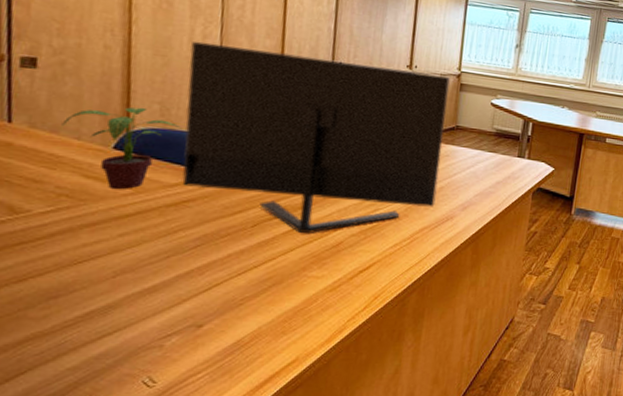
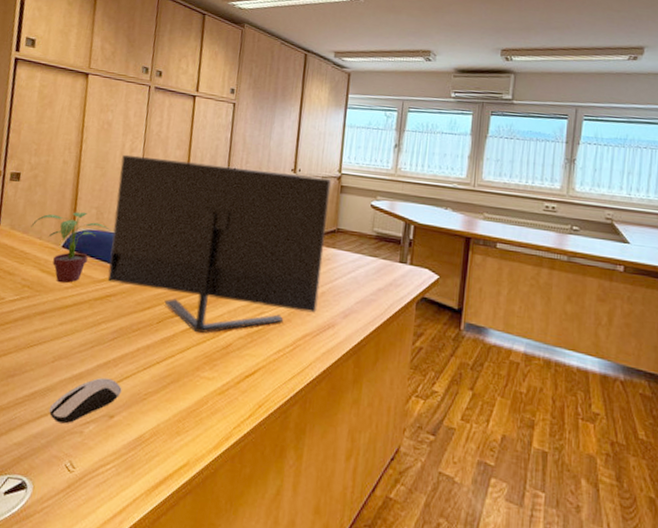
computer mouse: none [114,288,212,340] -> present [49,377,122,424]

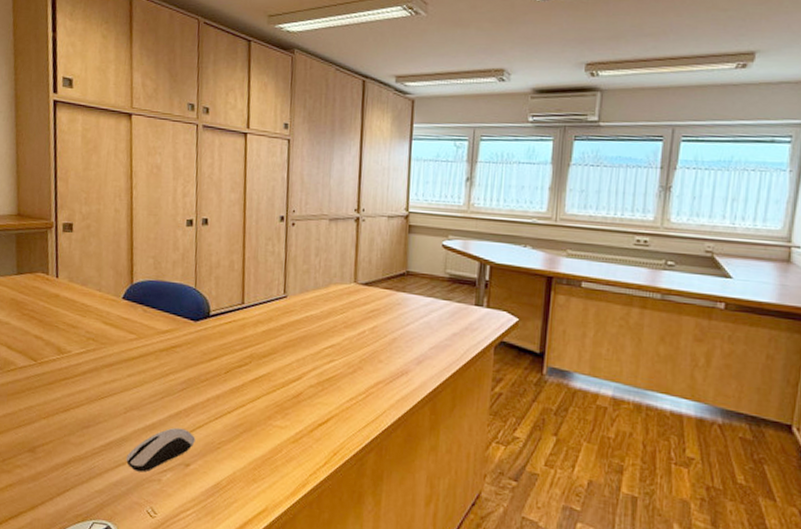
potted plant: present [31,212,111,283] -> none [89,261,170,335]
monitor: present [107,154,331,334] -> none [171,200,398,383]

